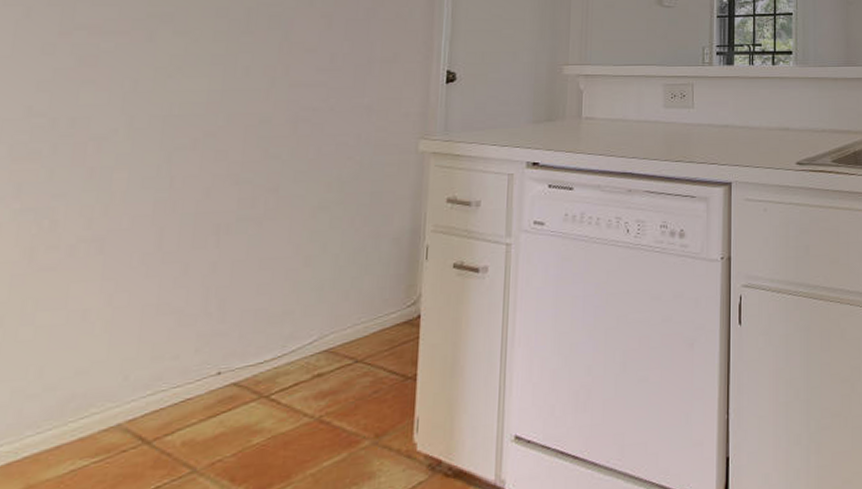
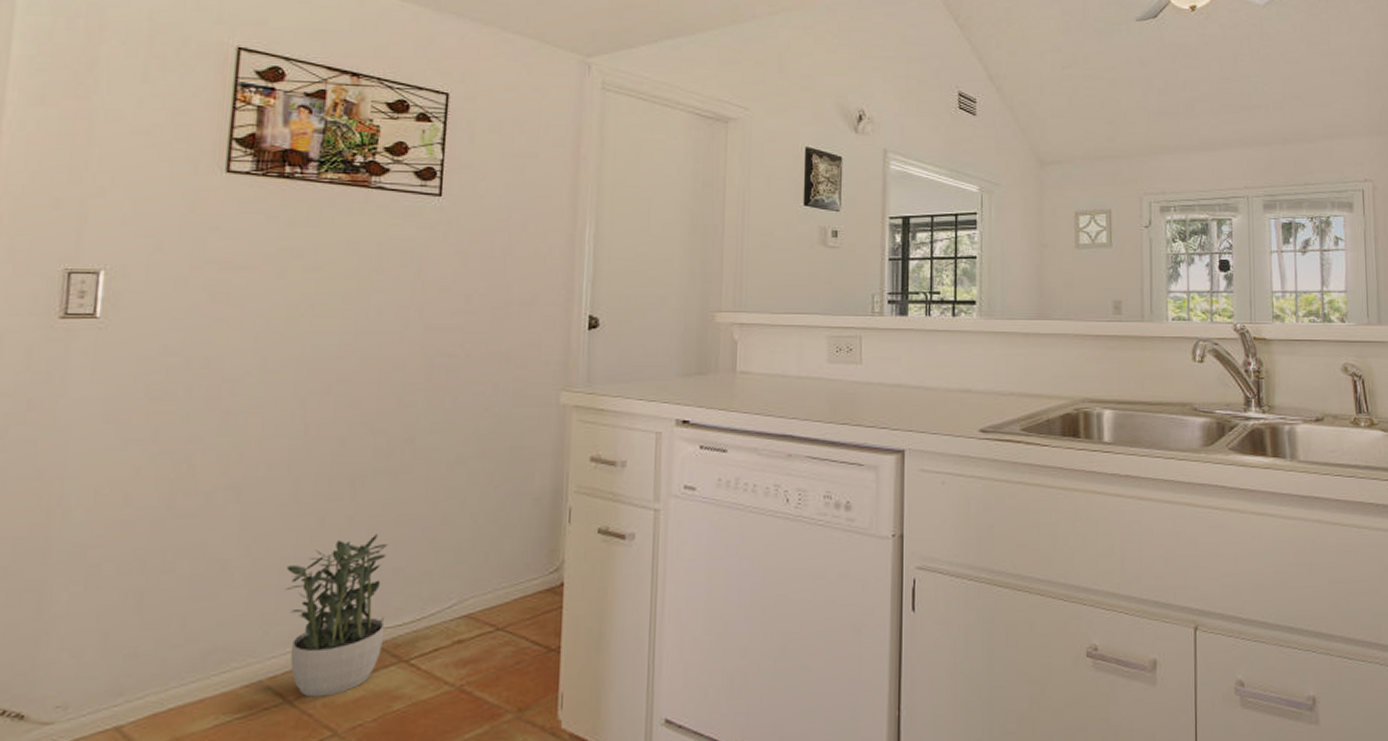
potted plant: none [148,278,252,437] -> present [286,534,389,698]

